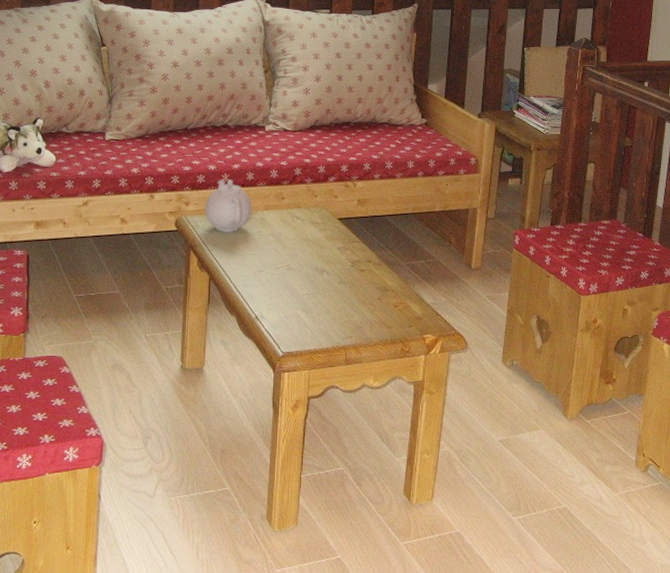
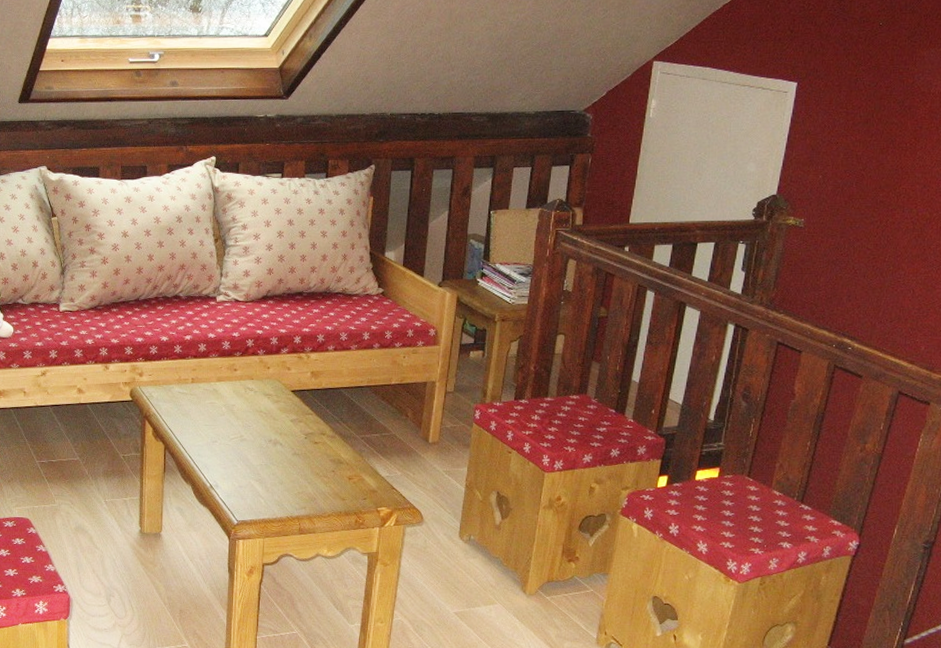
teapot: present [204,179,252,233] -> none [158,351,205,404]

